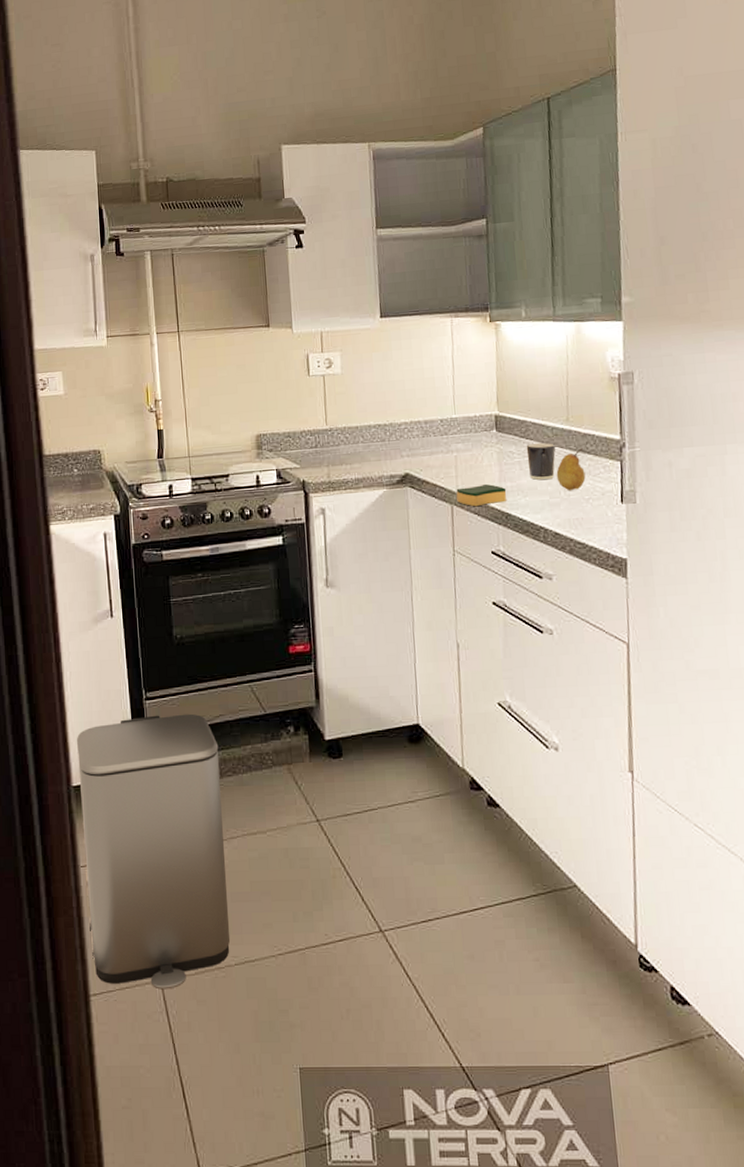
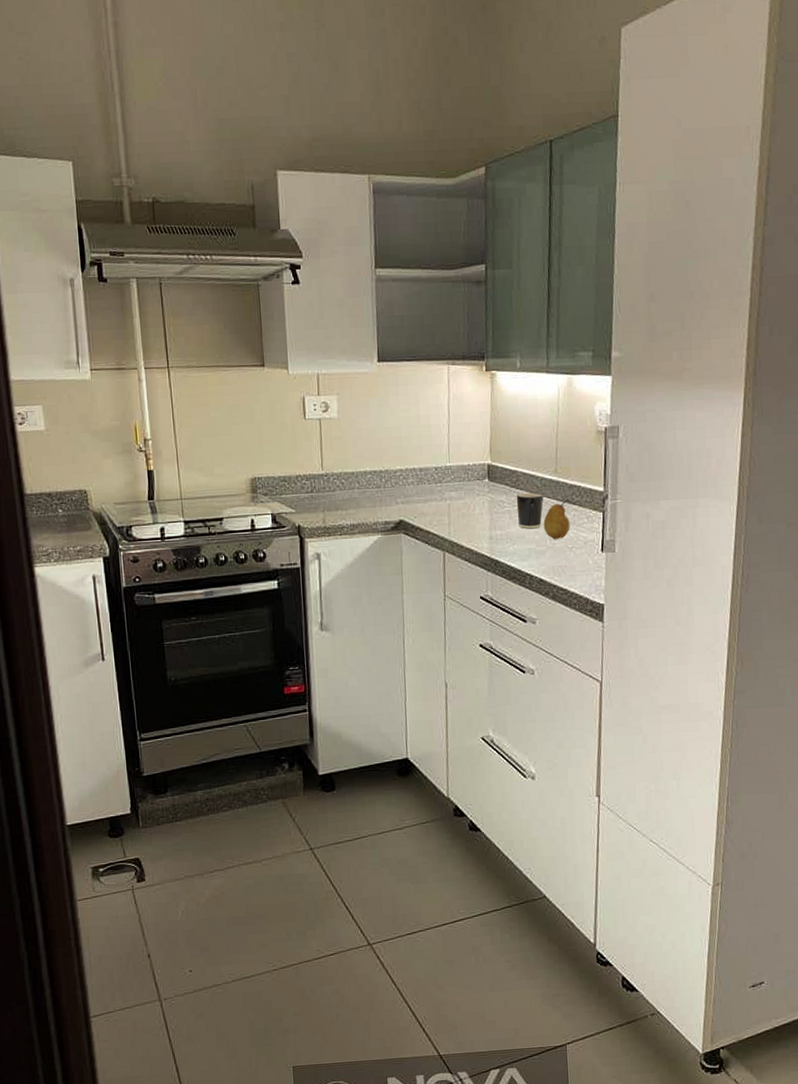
pedal bin: present [76,713,231,990] -> none [69,753,228,1008]
sponge: present [456,483,507,507] -> none [448,531,496,554]

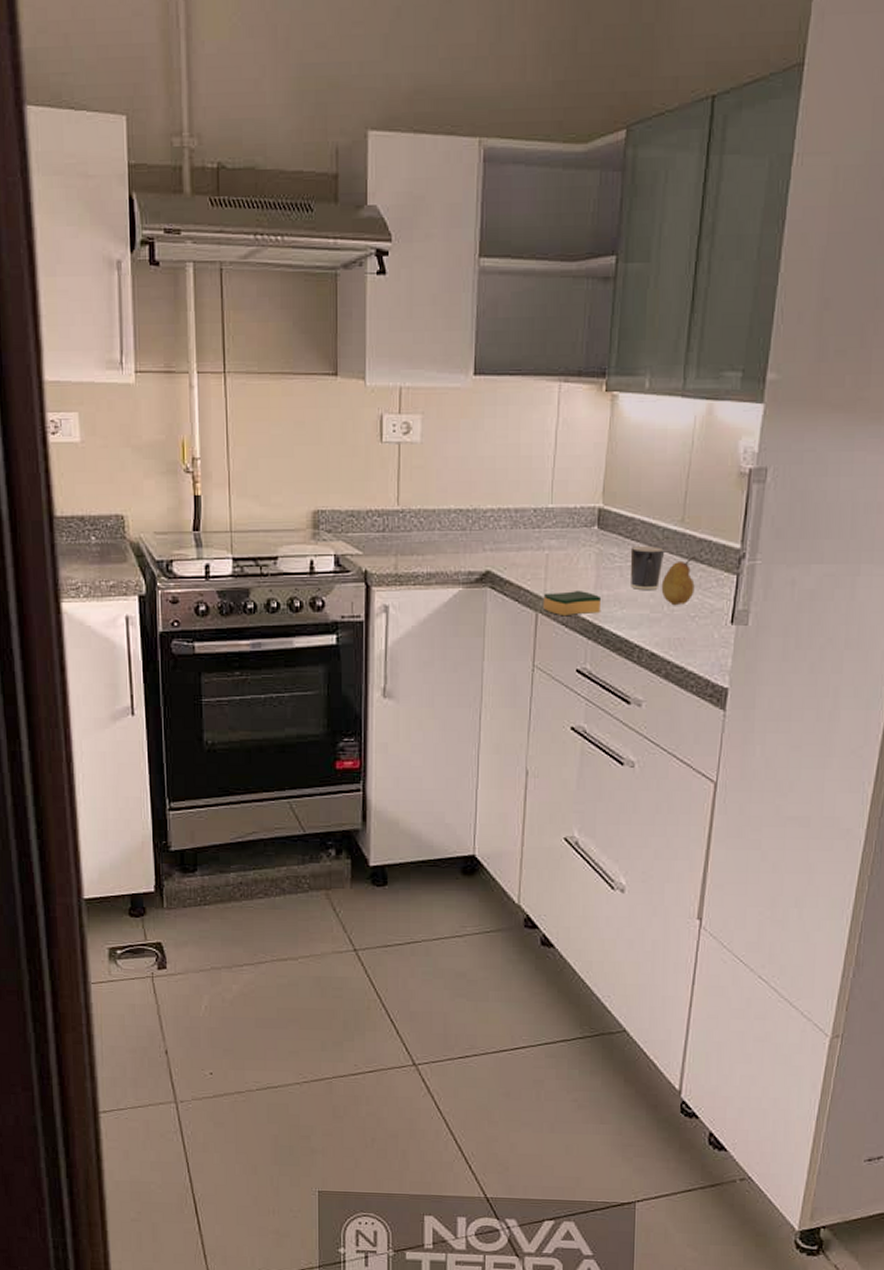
sponge: none [448,531,496,554] -> present [543,590,602,617]

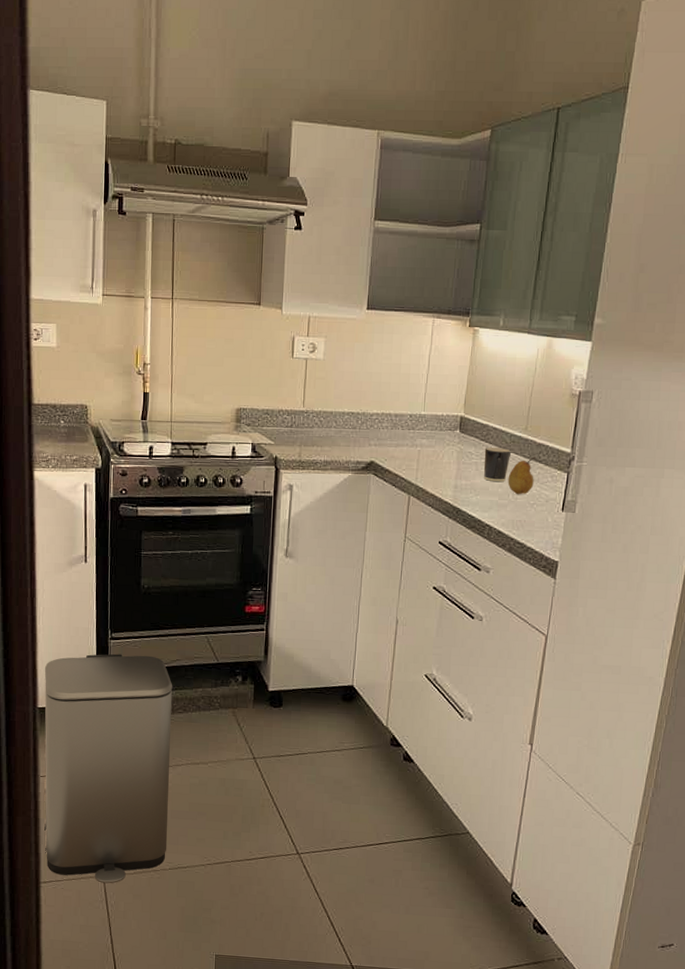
pedal bin: none [88,828,253,1111] -> present [44,653,173,884]
sponge: present [543,590,602,617] -> none [414,479,461,500]

